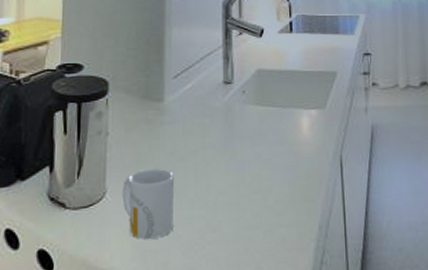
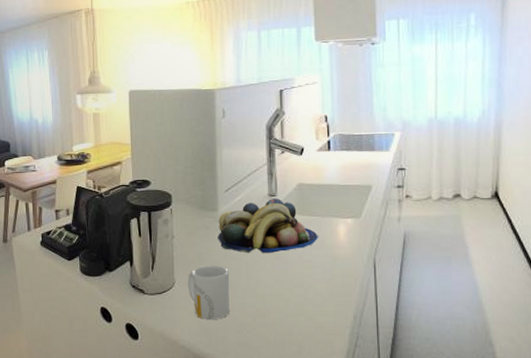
fruit bowl: none [162,87,279,153] -> present [218,199,318,253]

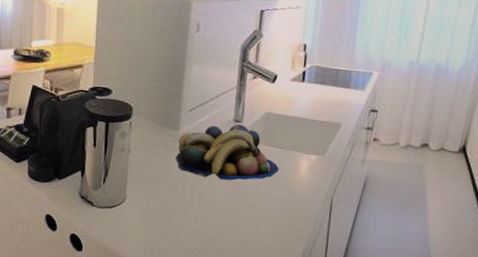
mug: present [187,265,230,319] -> none [138,184,183,240]

